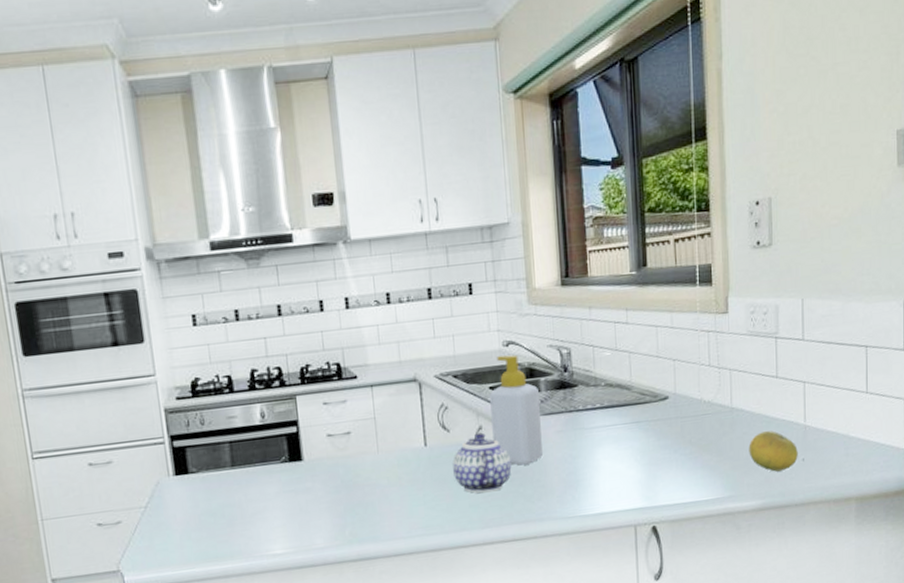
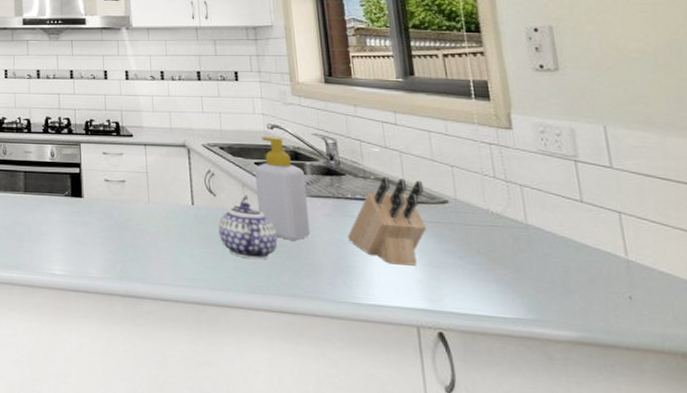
knife block: none [578,380,649,471] -> present [347,176,427,266]
fruit: present [748,431,798,472] -> none [553,257,623,305]

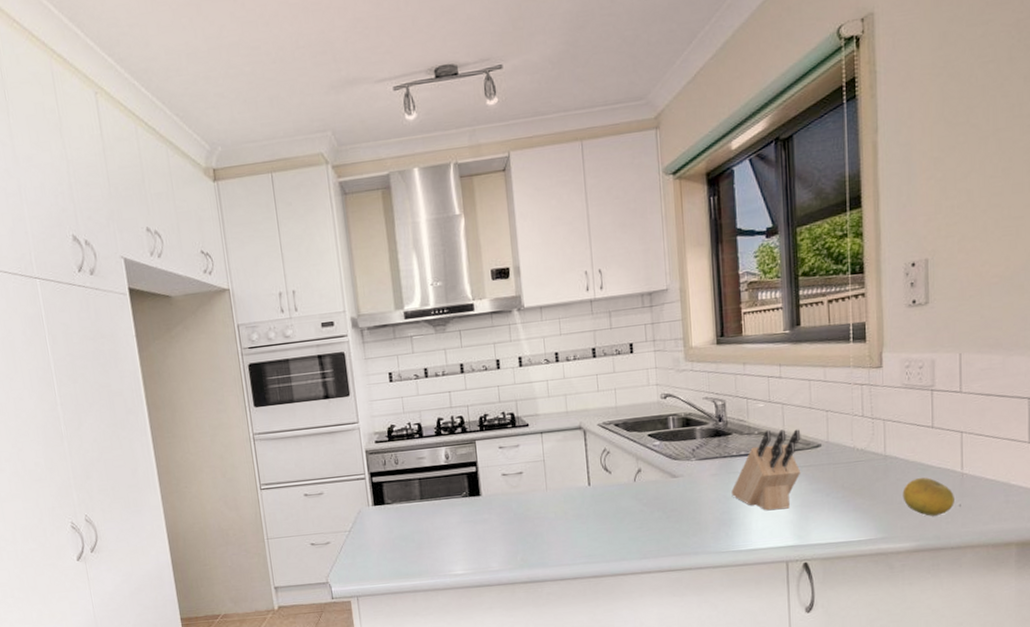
teapot: present [218,202,278,260] -> none [614,474,669,528]
soap bottle: present [255,137,310,241] -> none [648,406,698,504]
fruit: none [553,257,623,305] -> present [902,477,954,516]

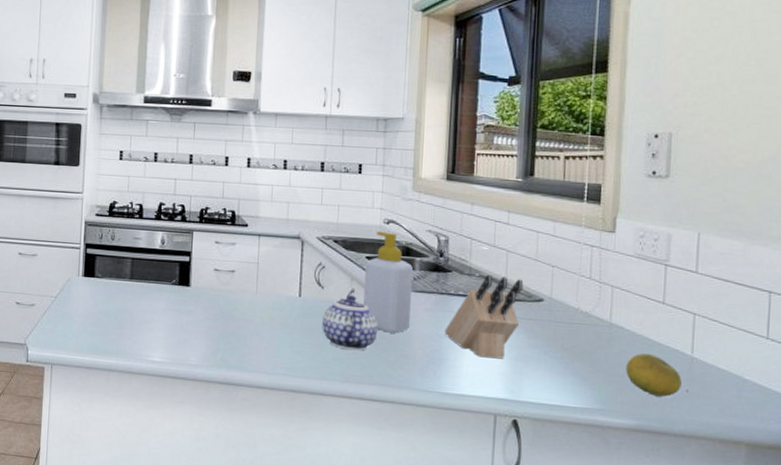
teapot: none [614,474,669,528] -> present [322,295,378,351]
soap bottle: none [648,406,698,504] -> present [363,231,413,333]

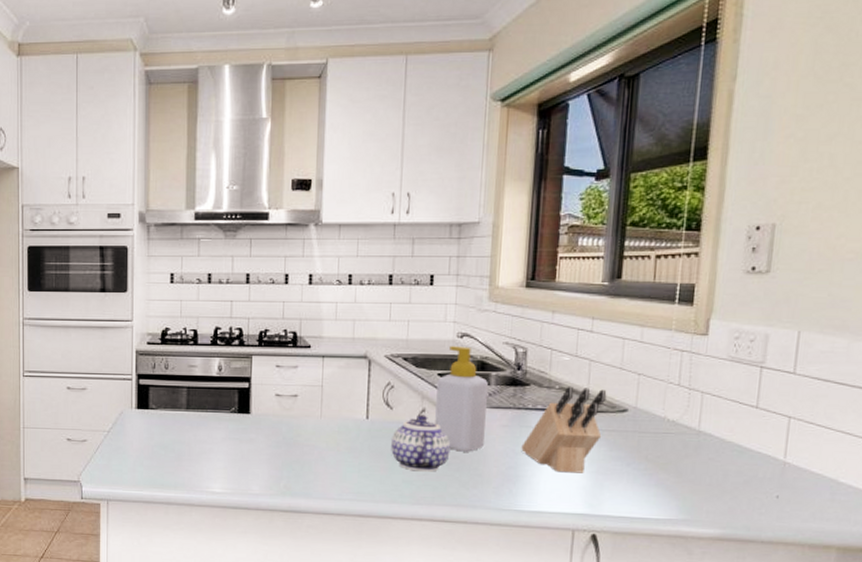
fruit: present [625,353,682,397] -> none [712,461,772,504]

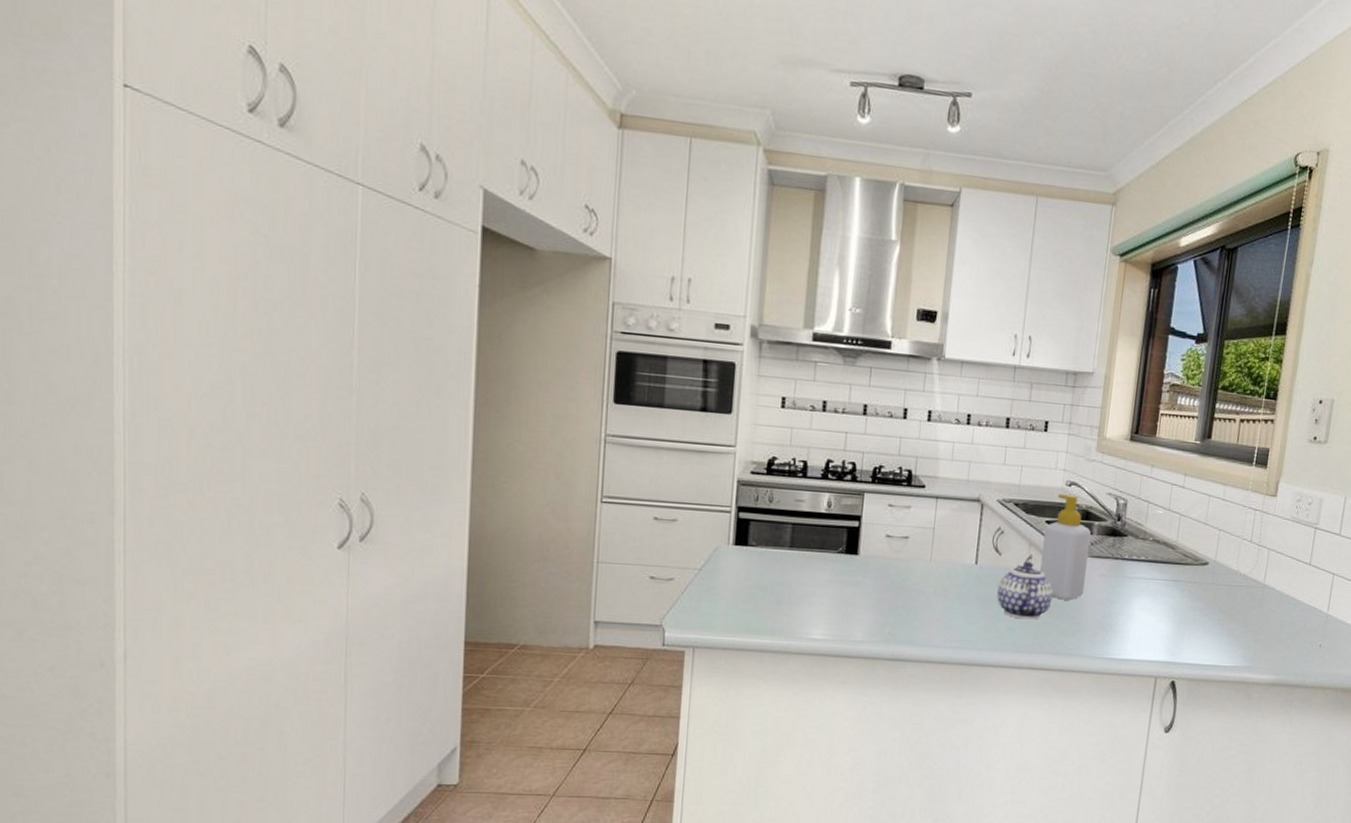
knife block: present [521,386,607,473] -> none [1116,538,1193,623]

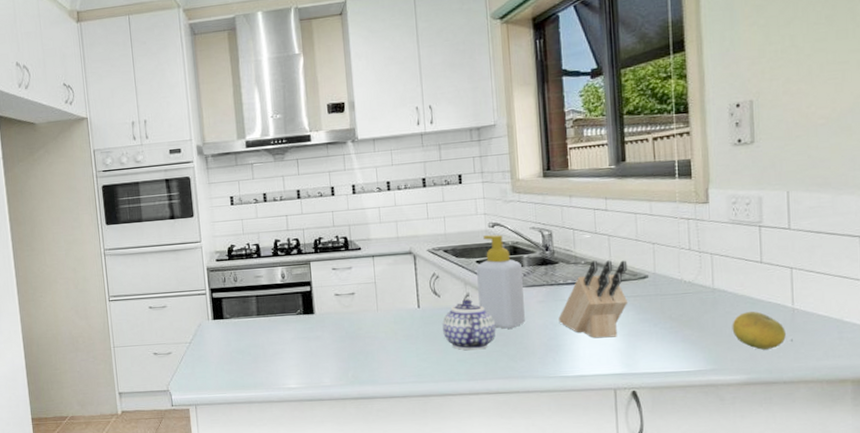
knife block: none [1116,538,1193,623] -> present [558,260,628,339]
fruit: none [1272,612,1317,652] -> present [732,311,786,350]

